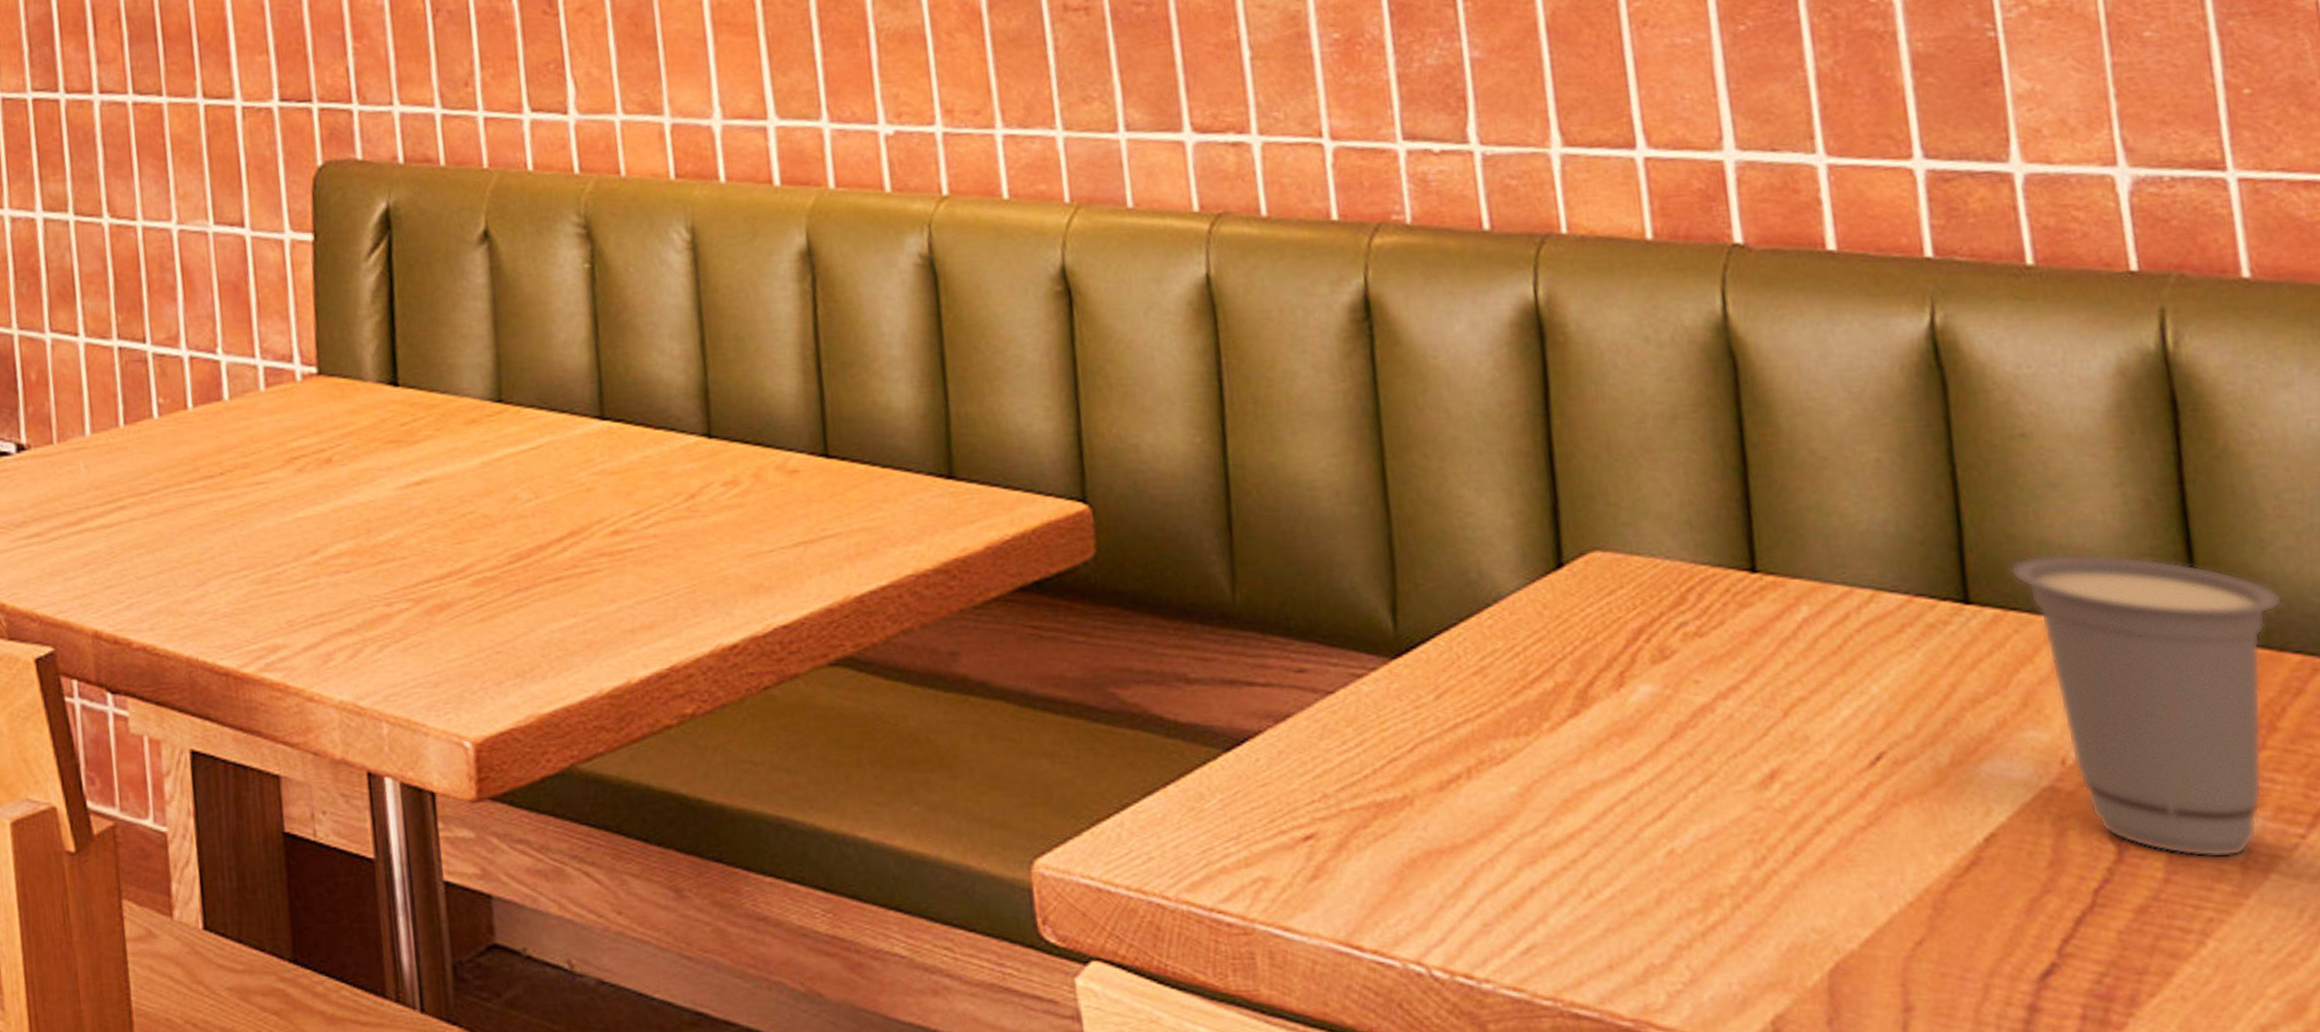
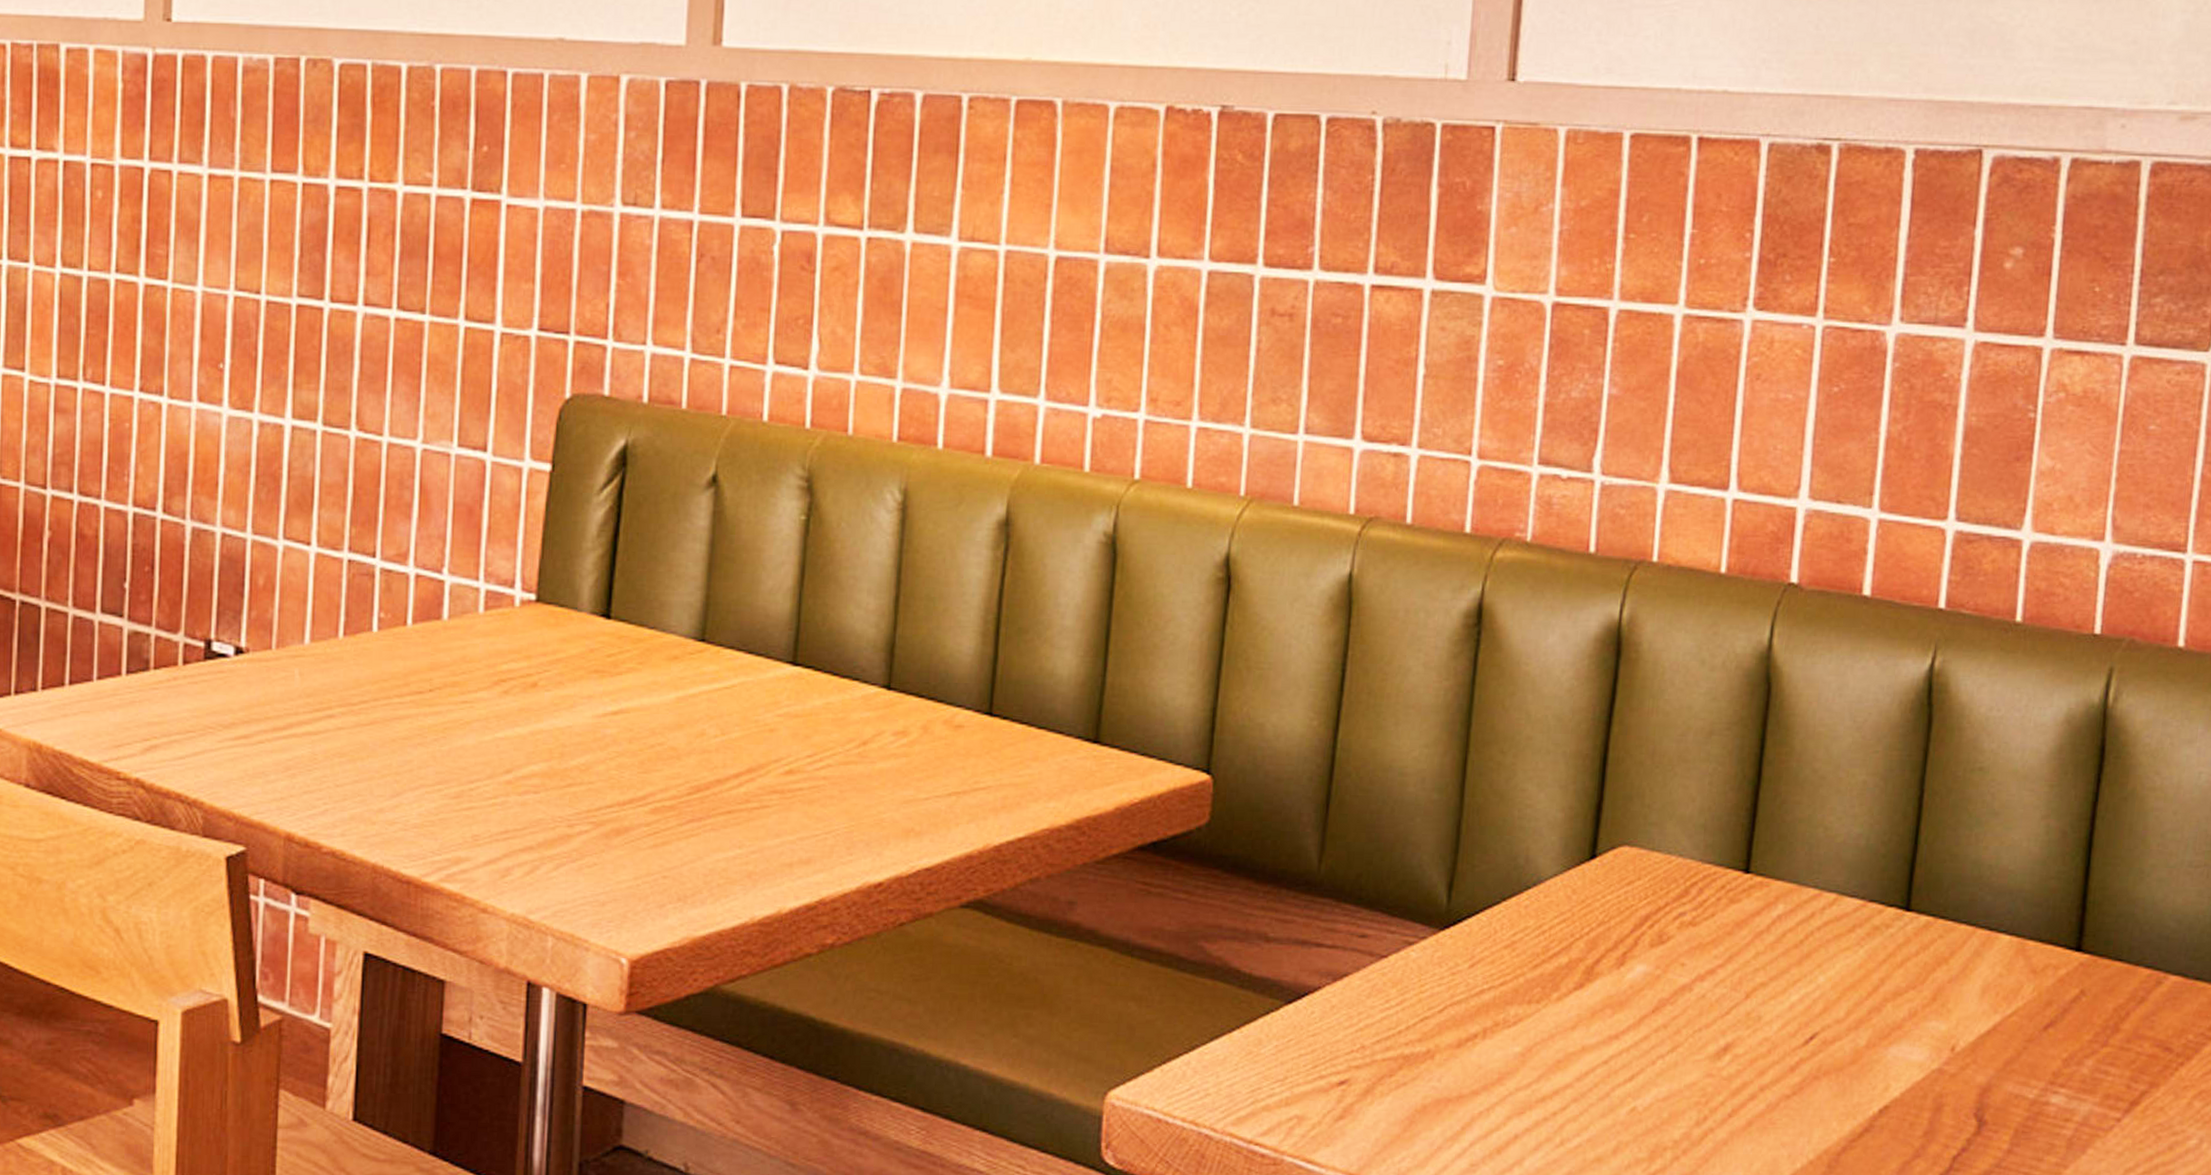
cup: present [2009,553,2283,858] -> none [1946,872,2148,1135]

